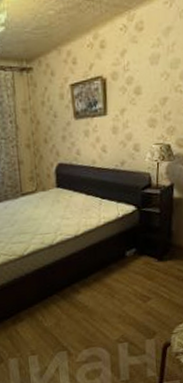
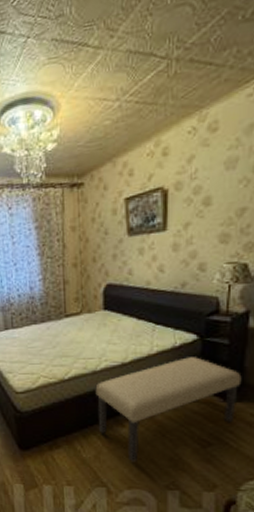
bench: none [52,225,170,325] -> present [95,357,242,463]

